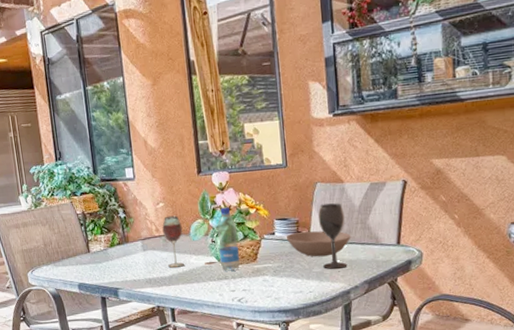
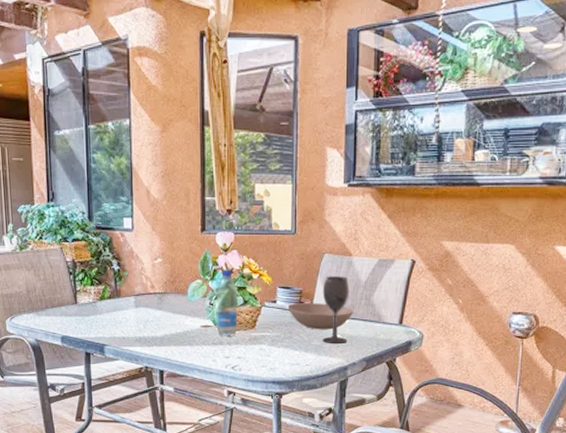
wineglass: present [162,215,184,268] -> none [158,273,180,328]

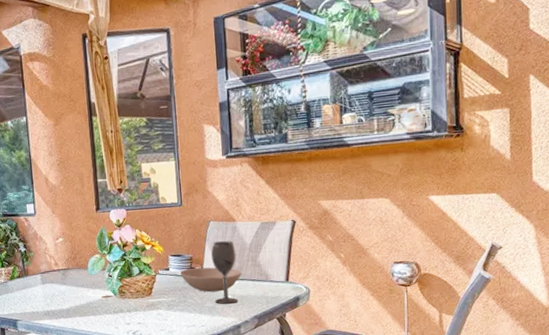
bottle: present [217,269,238,337] -> none [114,243,135,305]

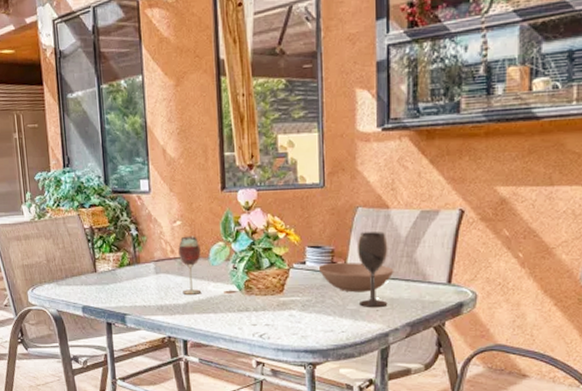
wineglass: none [61,250,81,301] -> present [178,236,201,295]

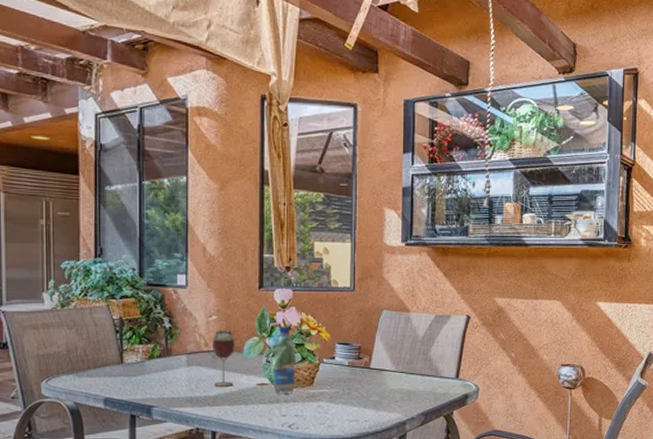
bottle: none [240,229,264,302] -> present [274,326,296,394]
bowl: present [318,262,394,293] -> none [346,358,412,386]
wine glass: present [357,232,388,307] -> none [381,332,408,399]

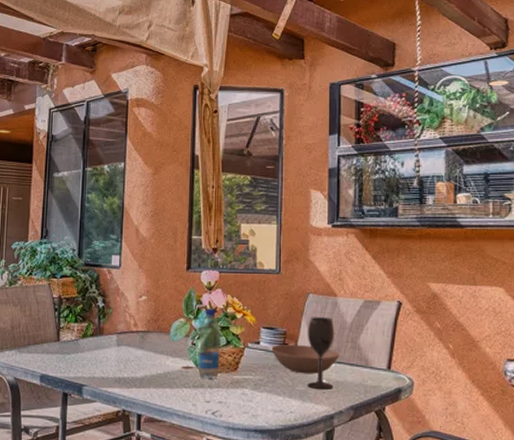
wineglass: present [213,330,235,387] -> none [141,311,163,368]
bowl: none [346,358,412,386] -> present [271,344,340,374]
wine glass: none [381,332,408,399] -> present [307,317,335,389]

